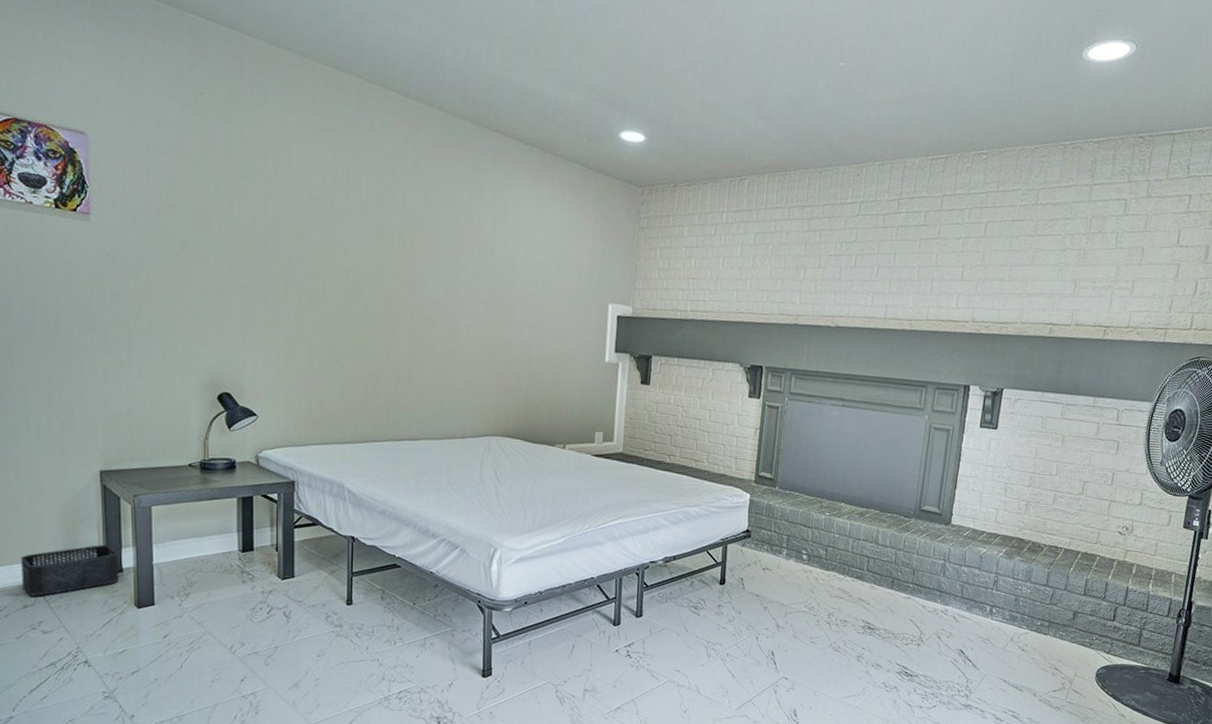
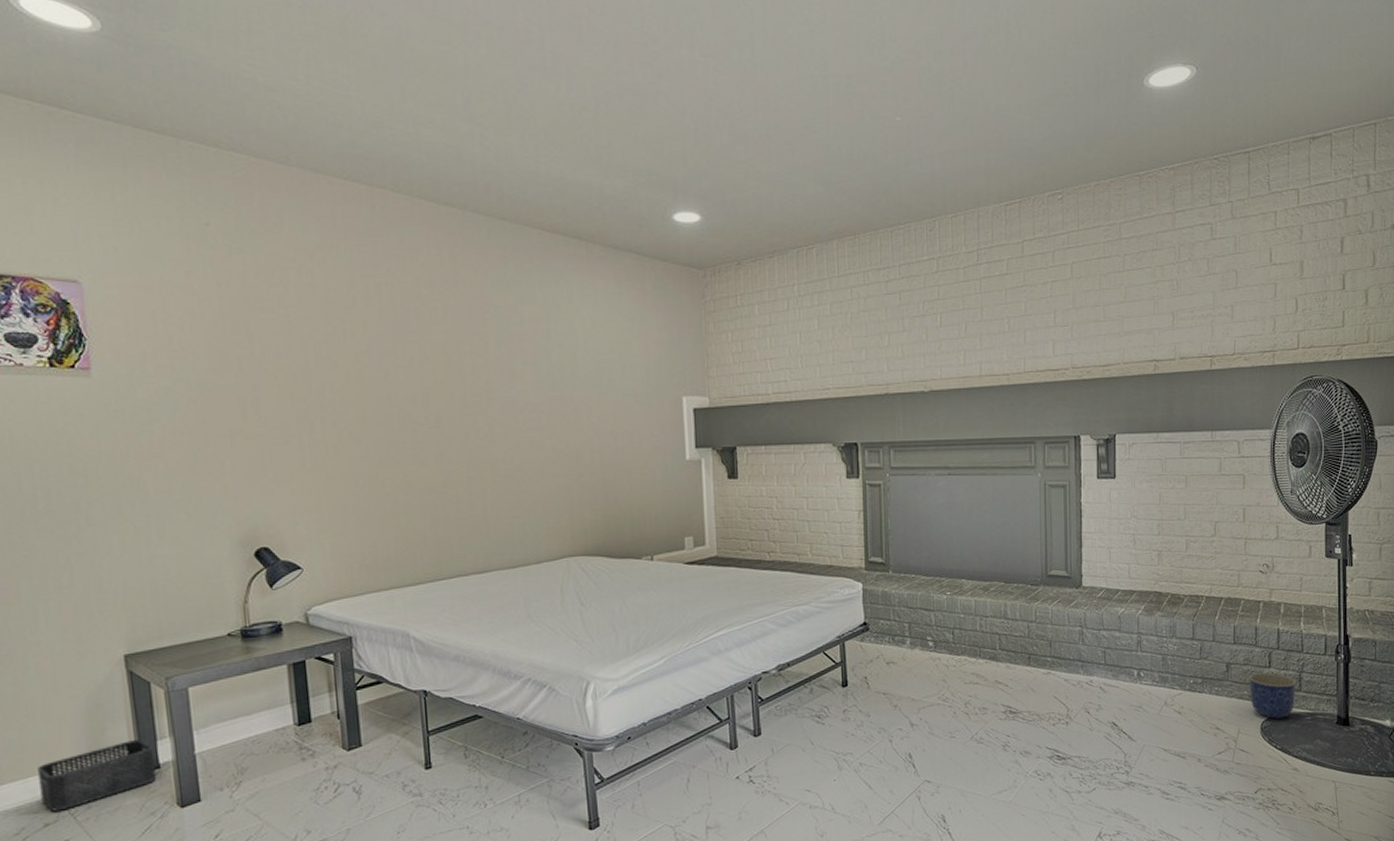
planter: none [1090,624,1136,668] -> present [1249,672,1296,719]

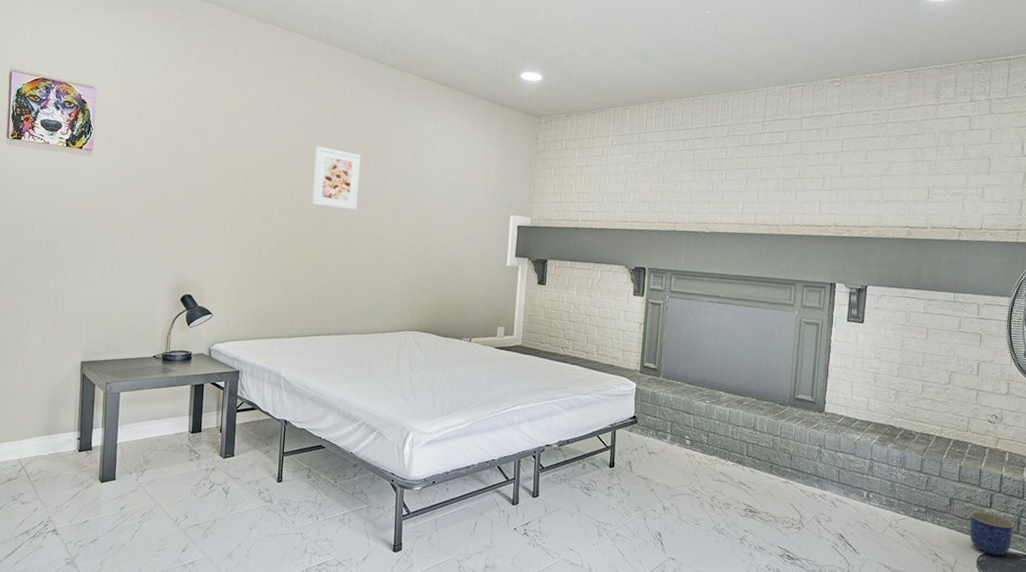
storage bin: present [37,738,157,812] -> none [9,425,90,471]
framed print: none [413,333,481,412] -> present [311,146,361,211]

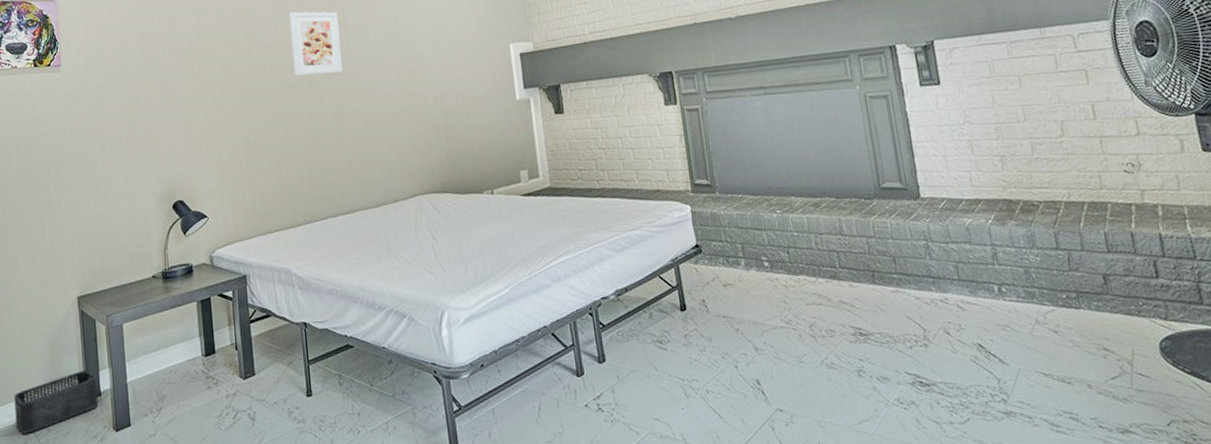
storage bin: none [9,425,90,471] -> present [14,369,99,434]
planter: present [969,511,1014,556] -> none [1133,284,1198,337]

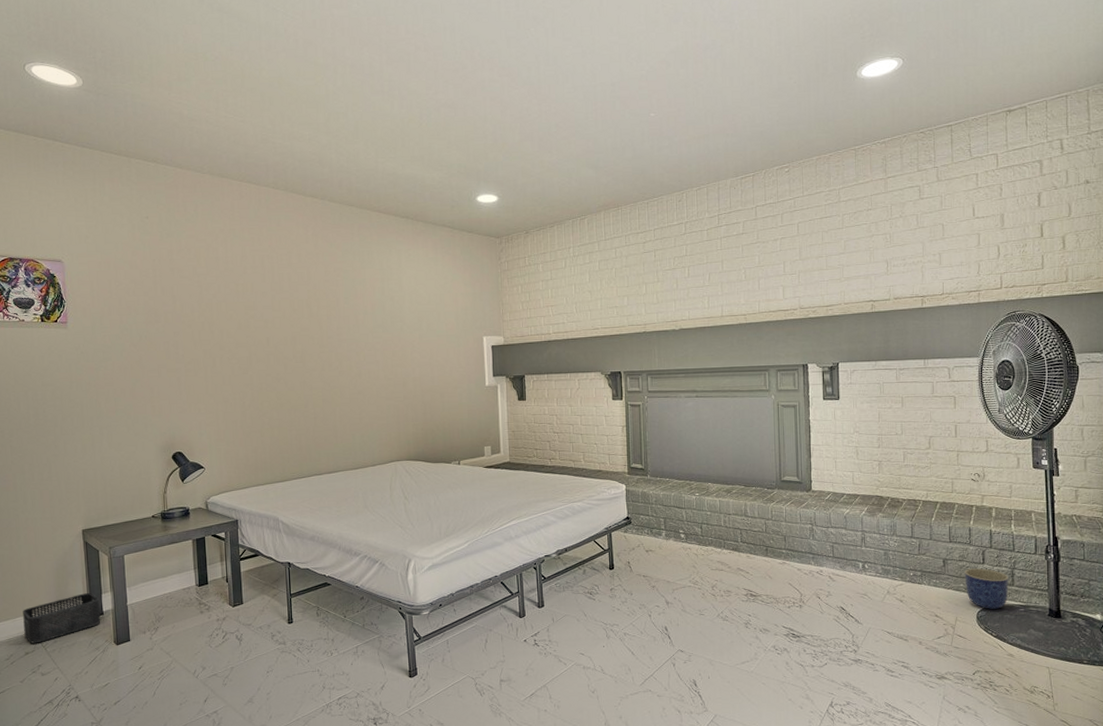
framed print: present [289,11,343,77] -> none [286,291,333,351]
planter: none [1133,284,1198,337] -> present [964,568,1009,609]

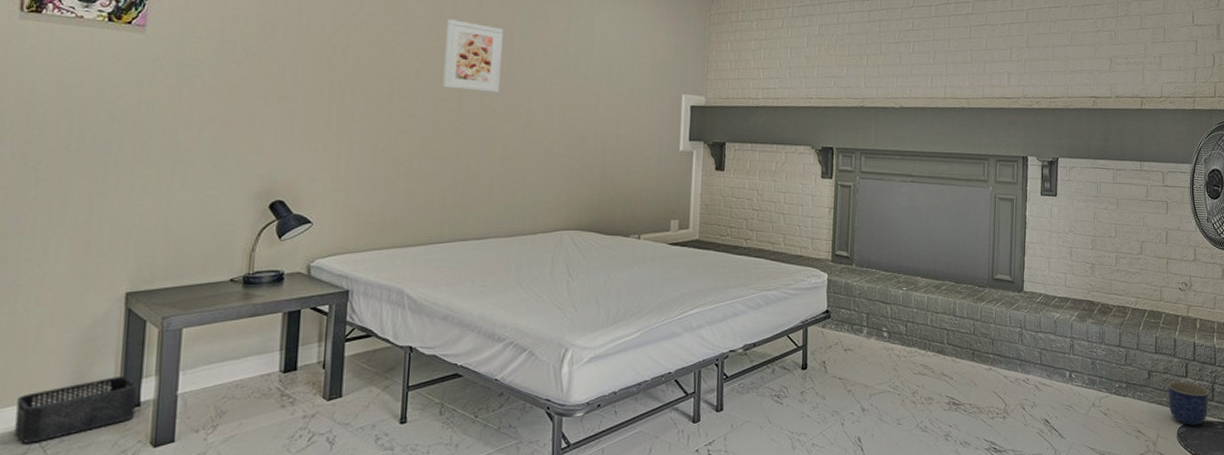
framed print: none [286,291,333,351] -> present [442,19,503,94]

